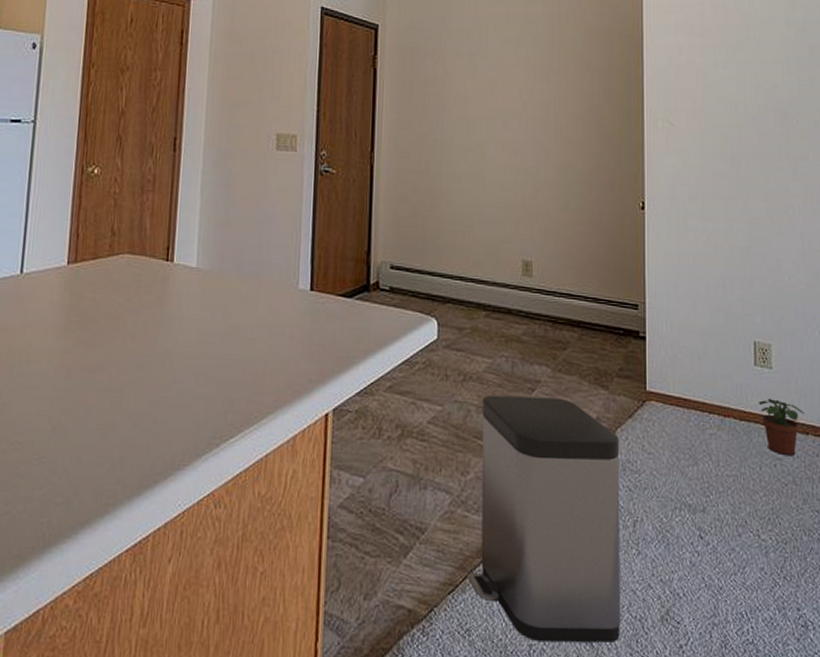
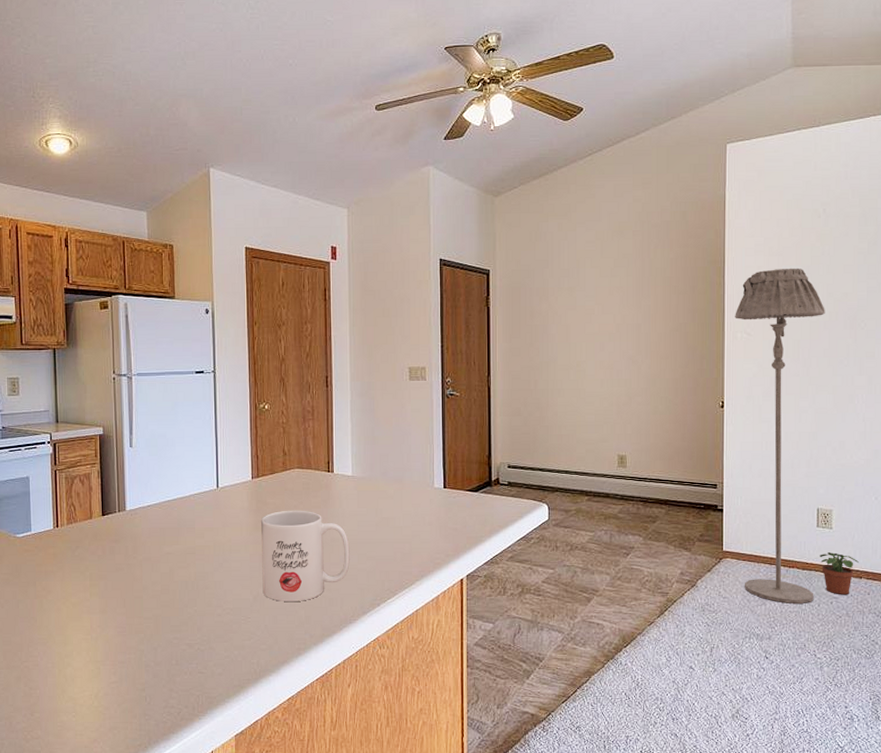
mug: none [65,308,186,436] -> present [260,510,350,601]
pedal bin: present [467,395,621,642] -> none [577,559,700,733]
floor lamp: none [655,51,755,465] -> present [735,267,825,604]

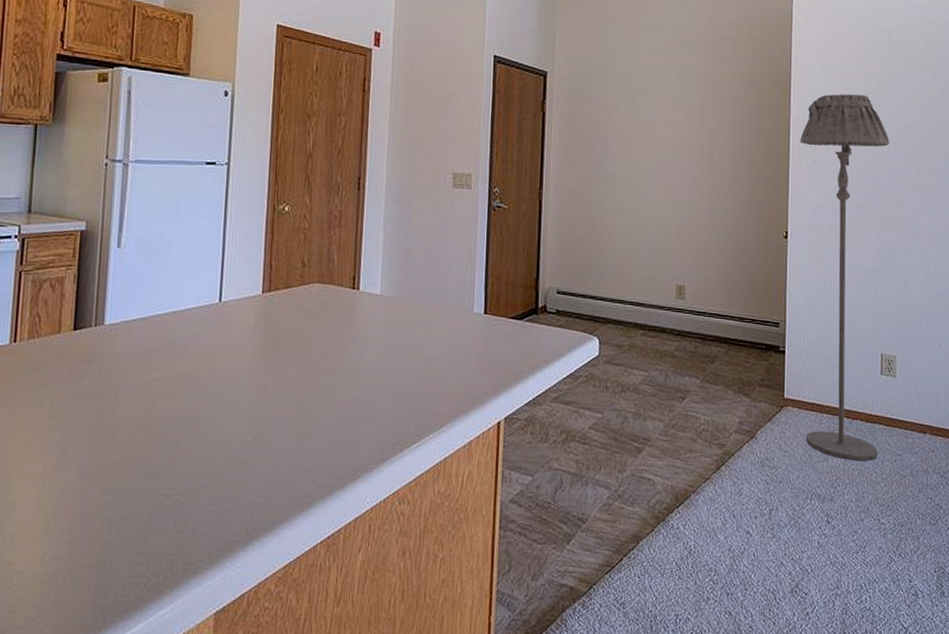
mug: present [260,510,350,601] -> none [264,332,372,444]
potted plant: present [819,552,859,595] -> none [883,403,923,452]

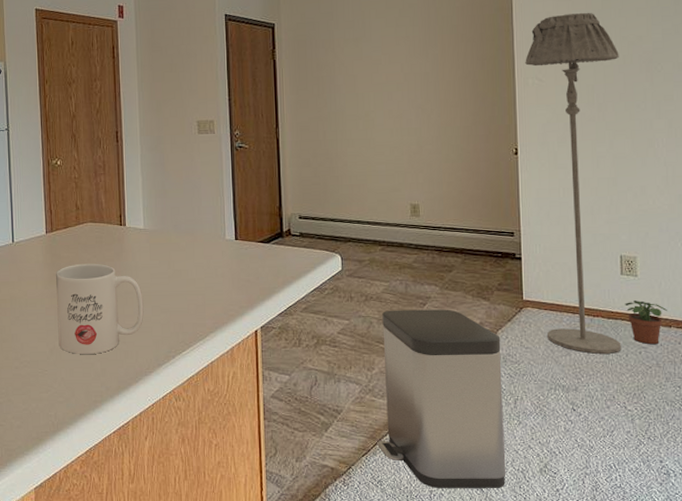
mug: none [264,332,372,444] -> present [55,263,144,354]
pedal bin: none [623,403,759,611] -> present [377,309,506,488]
potted plant: none [883,403,923,452] -> present [625,301,667,345]

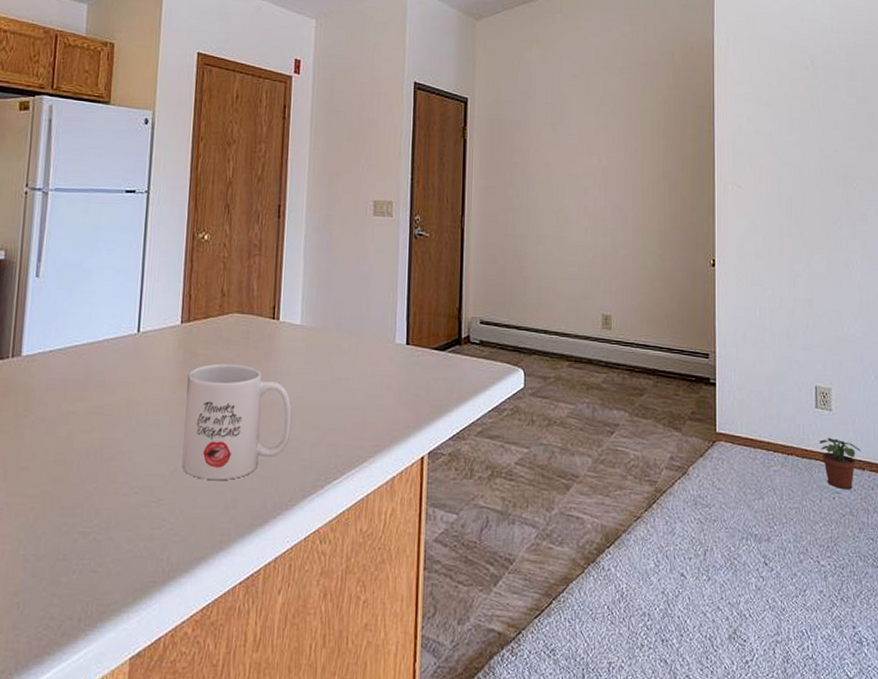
pedal bin: present [377,309,506,488] -> none [552,438,693,659]
floor lamp: present [525,12,621,354] -> none [725,119,817,498]

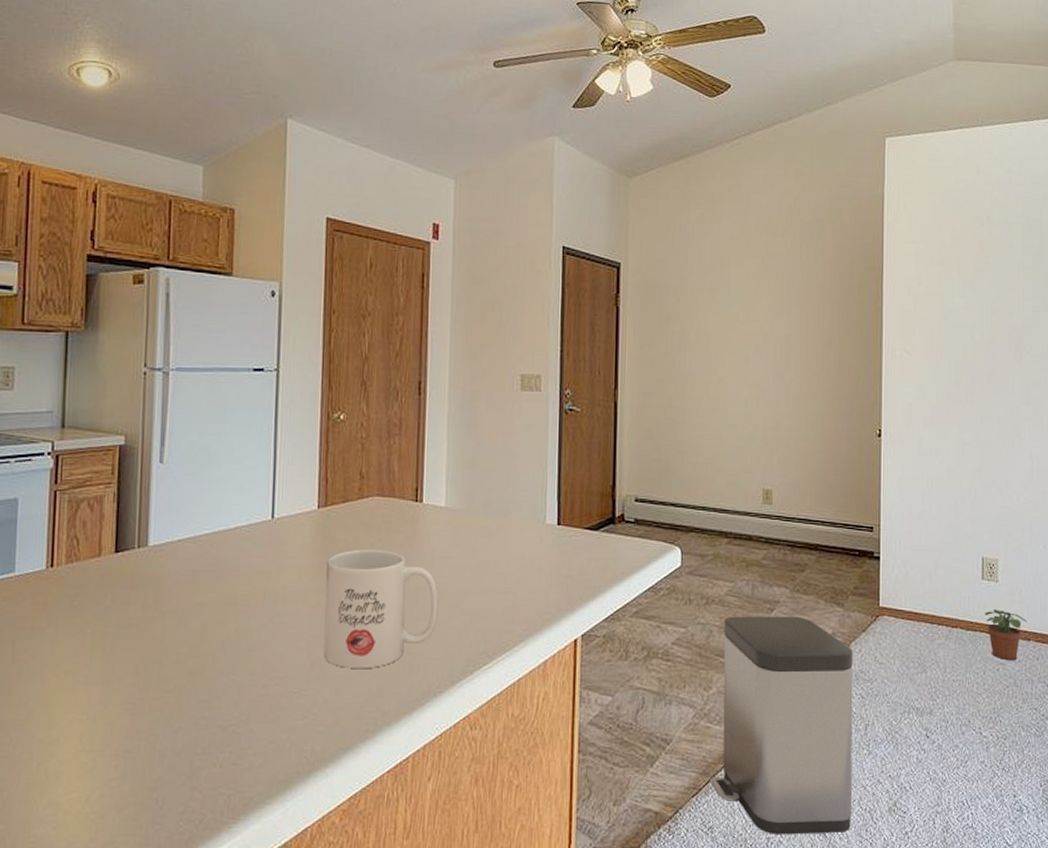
pedal bin: none [552,438,693,659] -> present [710,616,853,834]

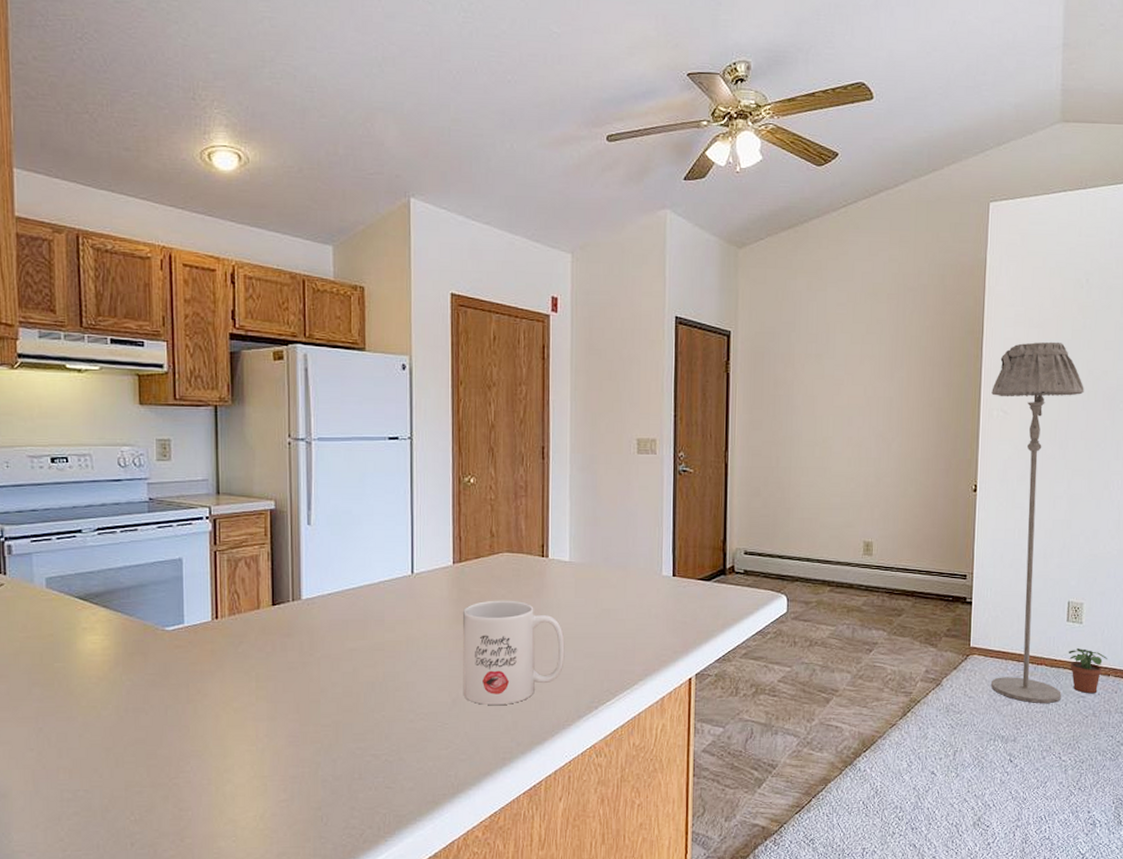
pedal bin: present [710,616,853,834] -> none [812,656,945,845]
floor lamp: none [893,280,989,671] -> present [991,341,1084,703]

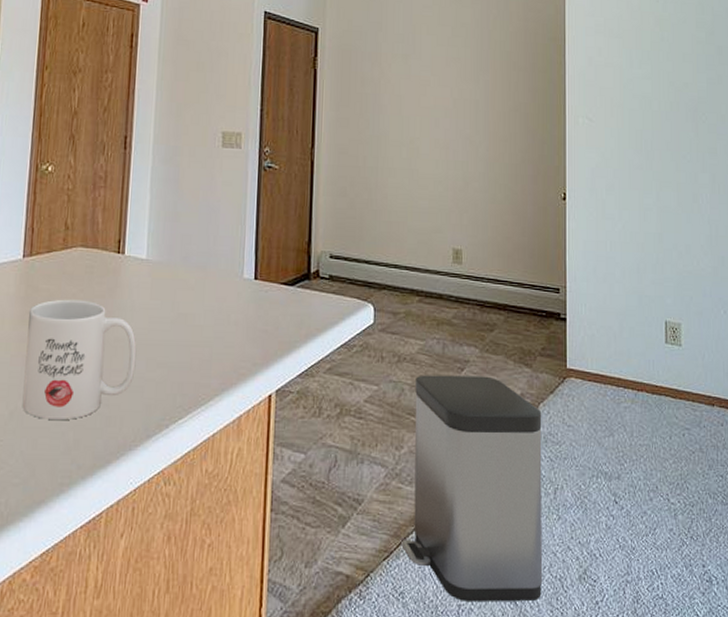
pedal bin: none [812,656,945,845] -> present [401,375,543,601]
floor lamp: present [991,341,1084,703] -> none [576,52,666,435]
potted plant: present [1068,648,1107,694] -> none [669,374,710,426]

